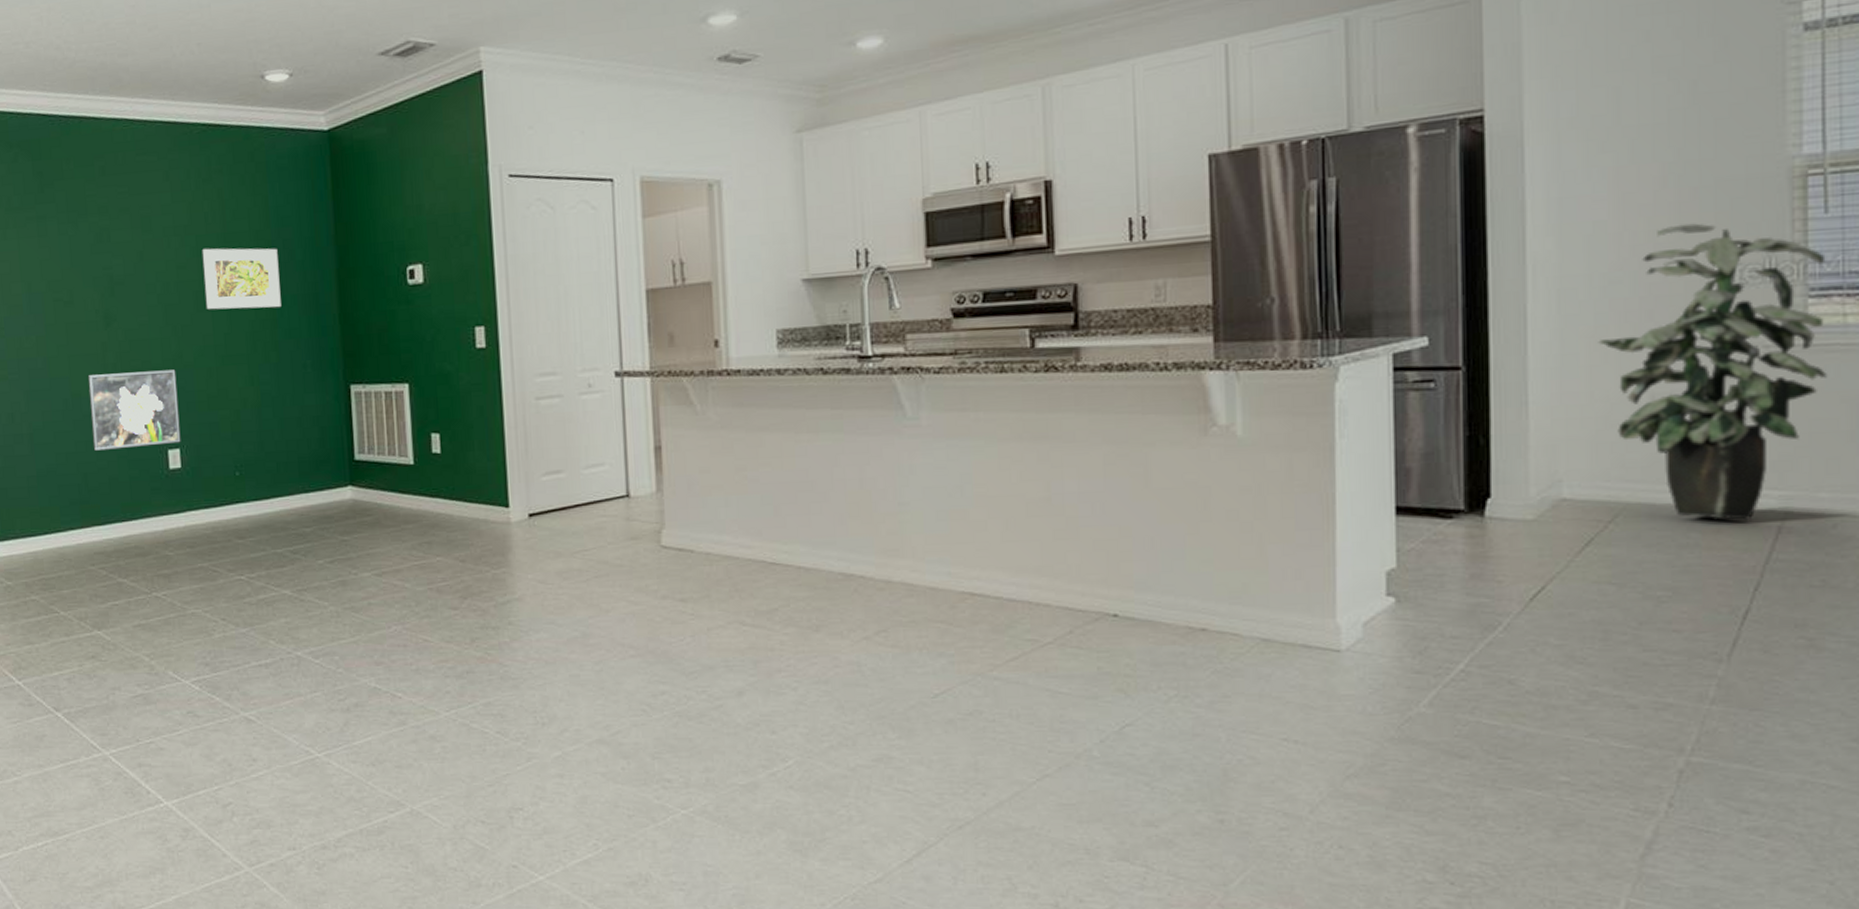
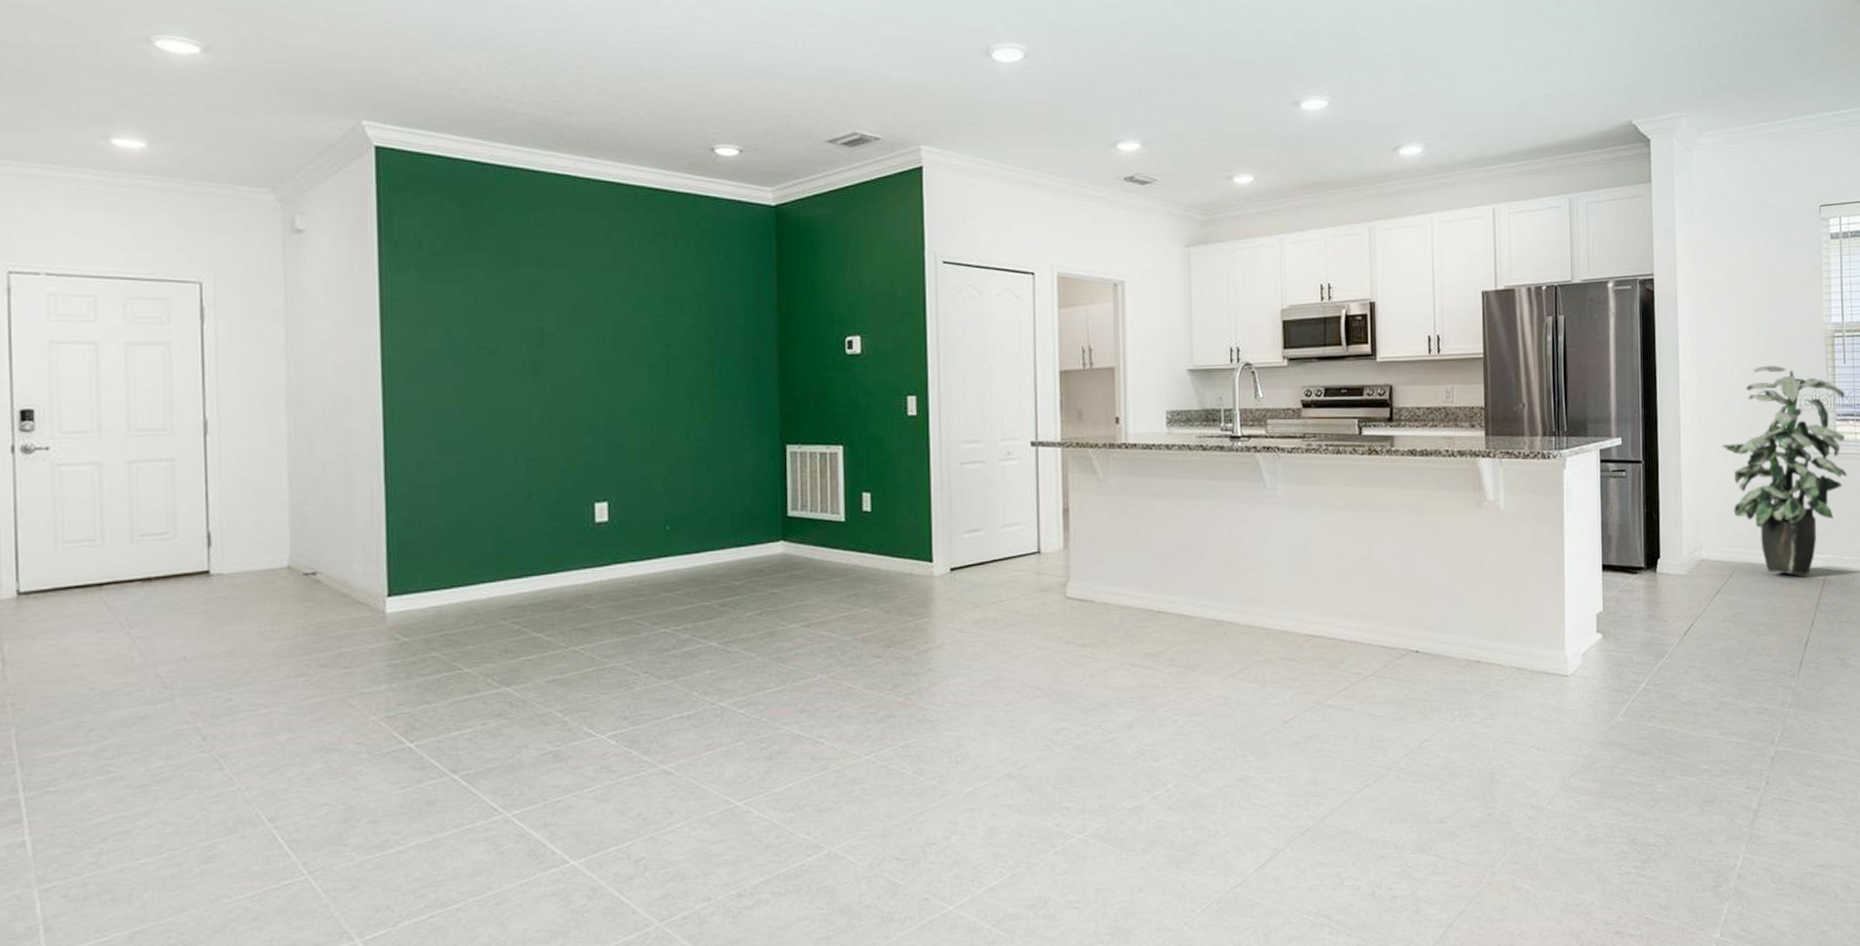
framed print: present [87,369,181,451] -> none [510,423,609,502]
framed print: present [203,248,281,310] -> none [643,307,721,368]

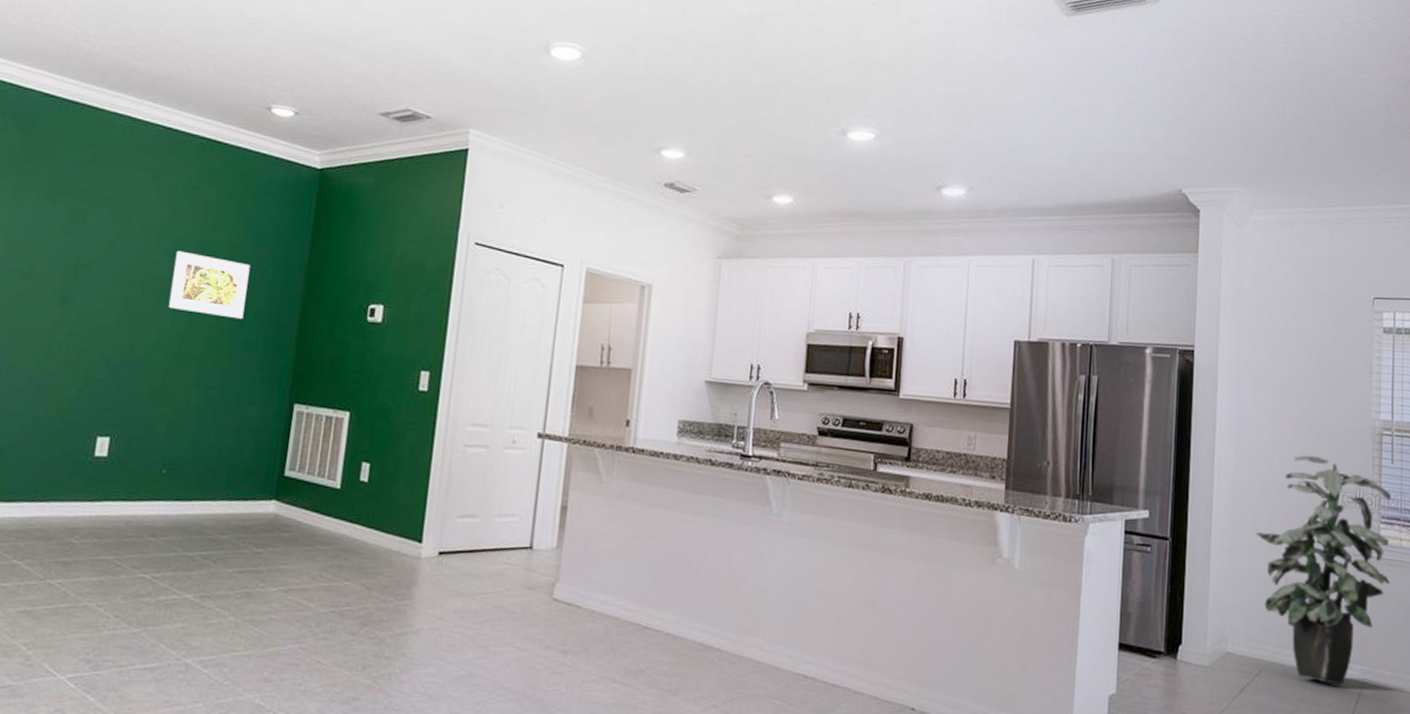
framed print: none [643,307,721,368] -> present [169,250,250,319]

